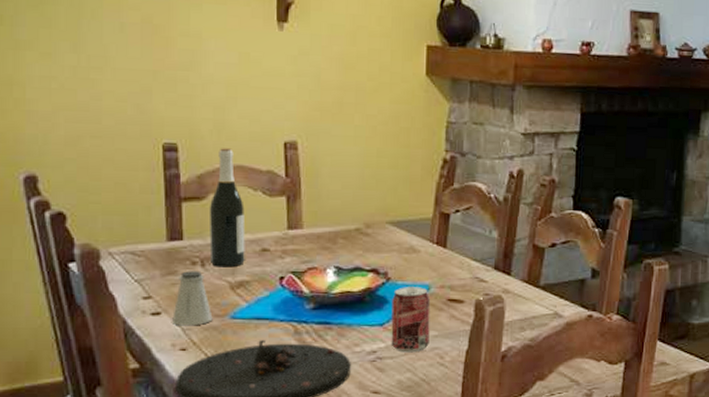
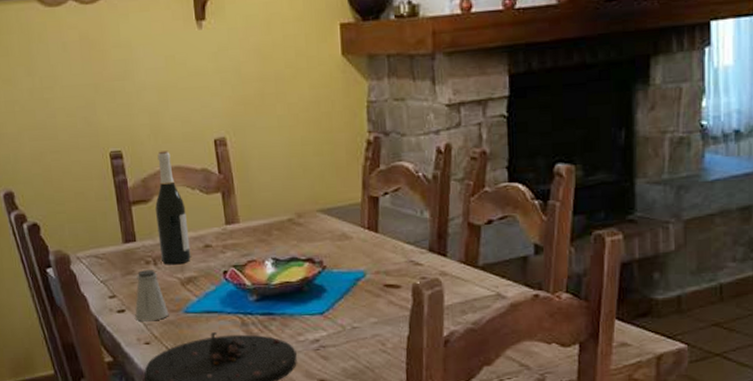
beverage can: present [391,285,431,353] -> none [329,273,370,341]

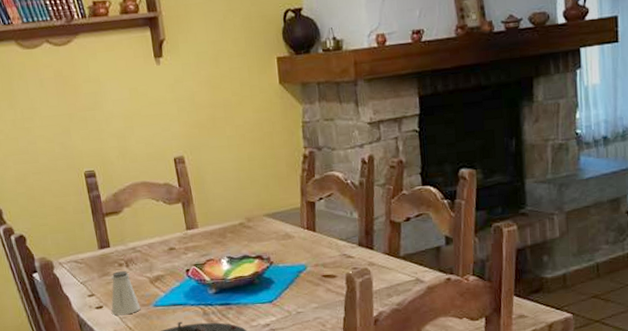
wine bottle: present [155,151,191,265] -> none [125,169,158,267]

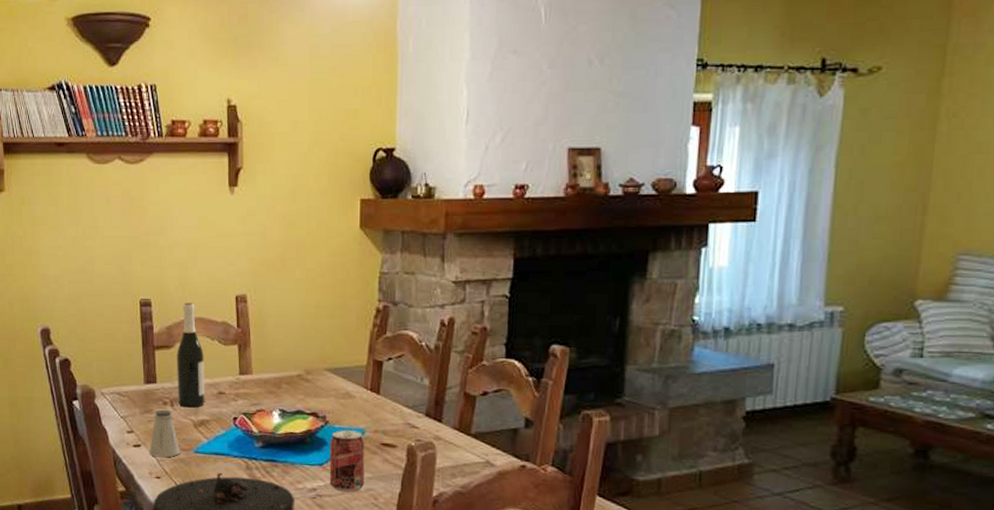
wine bottle: none [125,169,158,267] -> present [176,302,205,408]
beverage can: none [276,266,312,324] -> present [329,429,365,493]

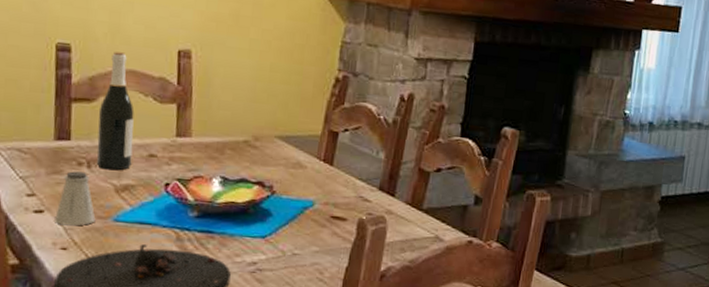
beverage can: present [329,429,365,493] -> none [271,200,314,267]

